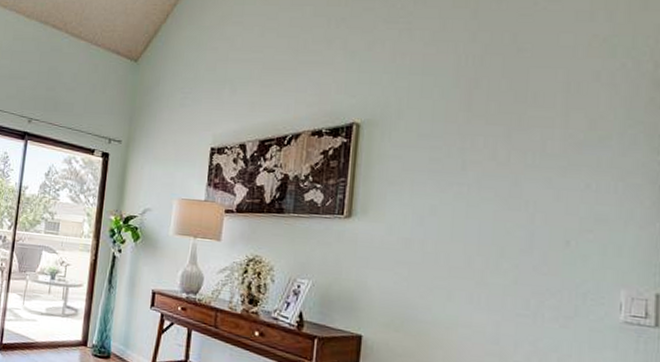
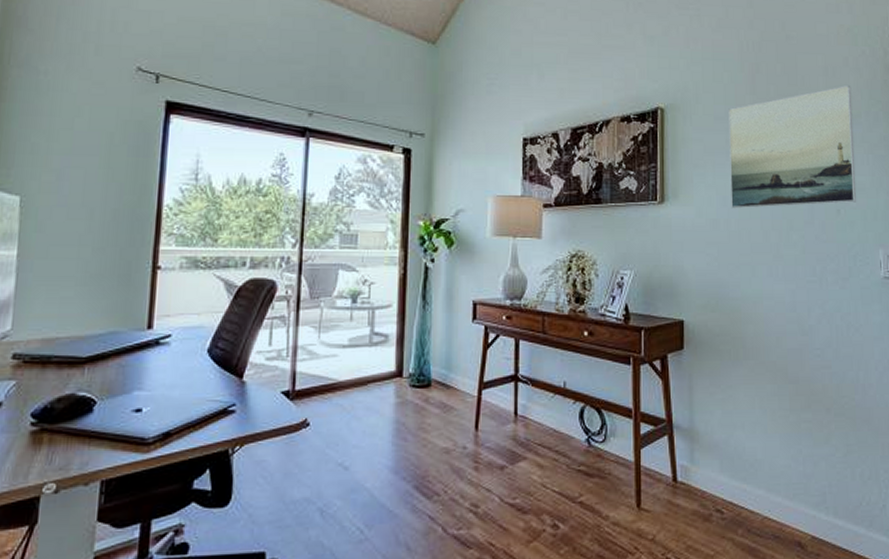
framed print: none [429,103,601,235] -> present [728,86,857,209]

